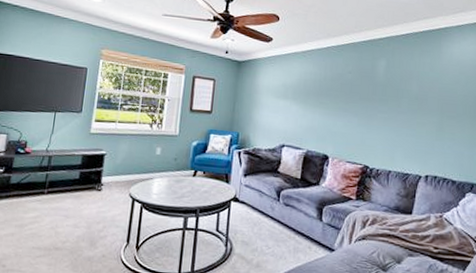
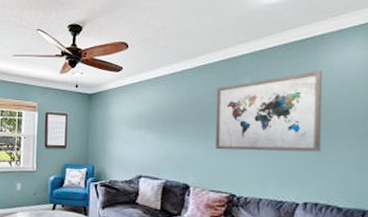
wall art: none [353,58,444,131] -> present [216,70,323,152]

